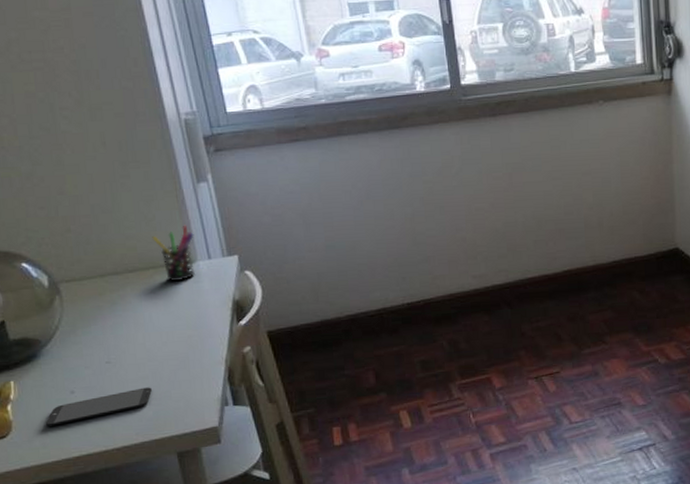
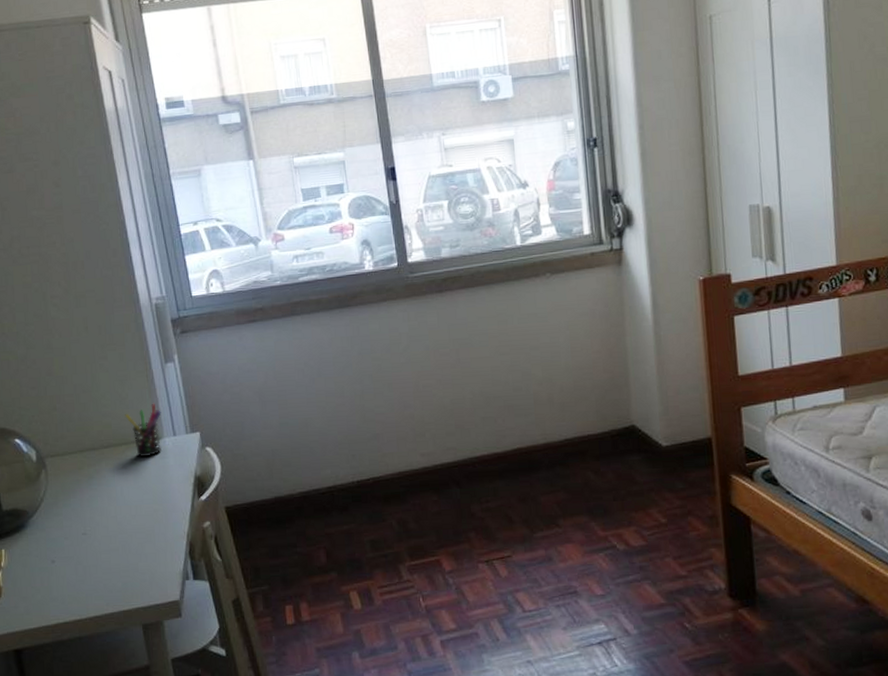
smartphone: present [45,387,152,427] -> none [29,559,121,594]

